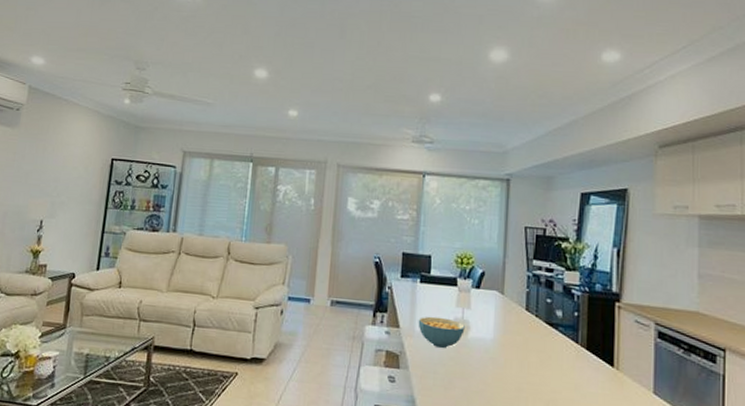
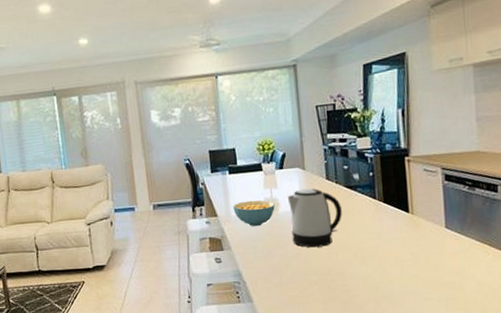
kettle: none [478,315,539,388] -> present [287,188,342,248]

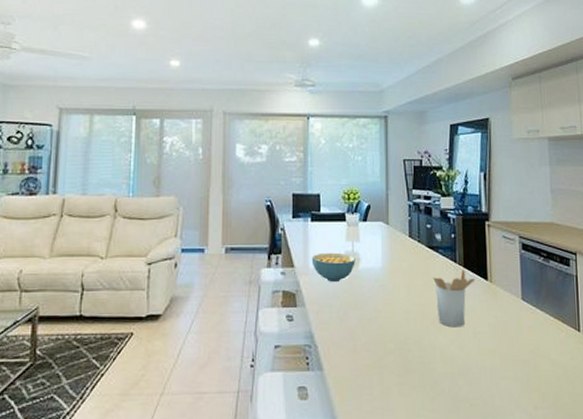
kettle: present [287,188,342,248] -> none [368,245,423,311]
utensil holder: none [353,203,397,258] -> present [433,268,476,328]

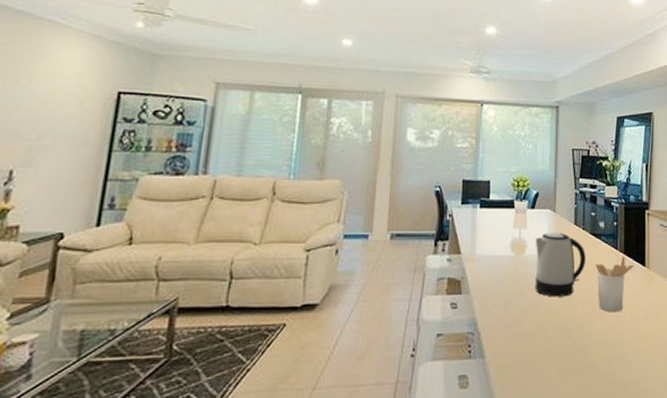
cereal bowl: present [311,252,355,282] -> none [478,239,522,268]
kettle: none [368,245,423,311] -> present [535,232,586,297]

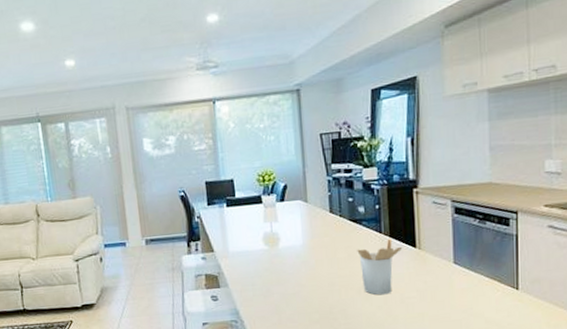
kettle: present [535,232,586,297] -> none [288,221,346,285]

